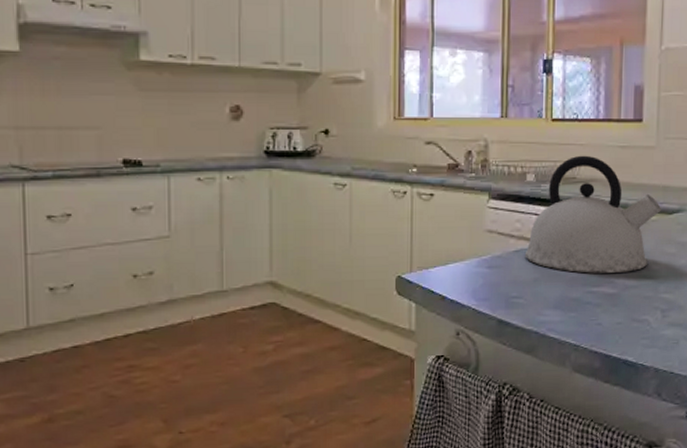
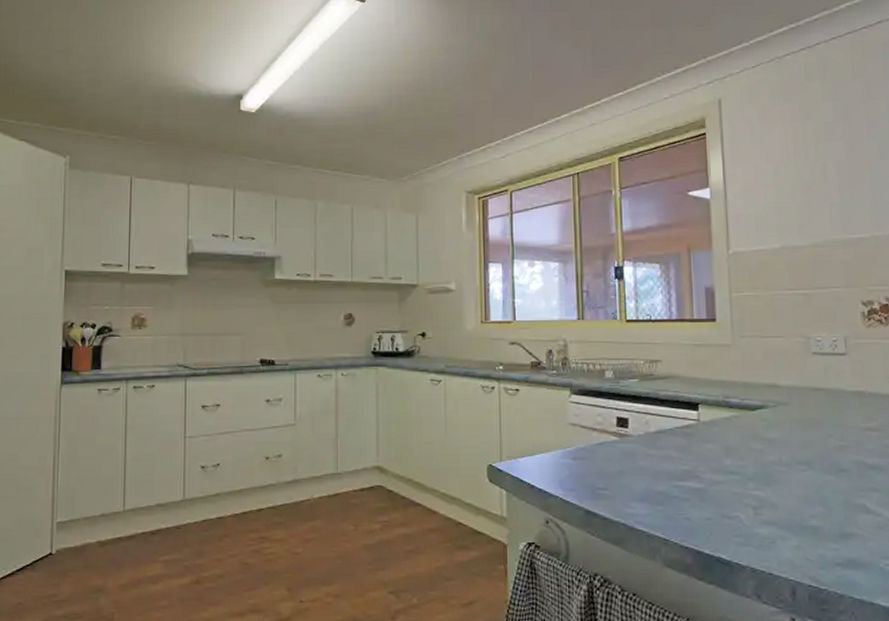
kettle: present [524,155,662,273] -> none [608,353,744,468]

